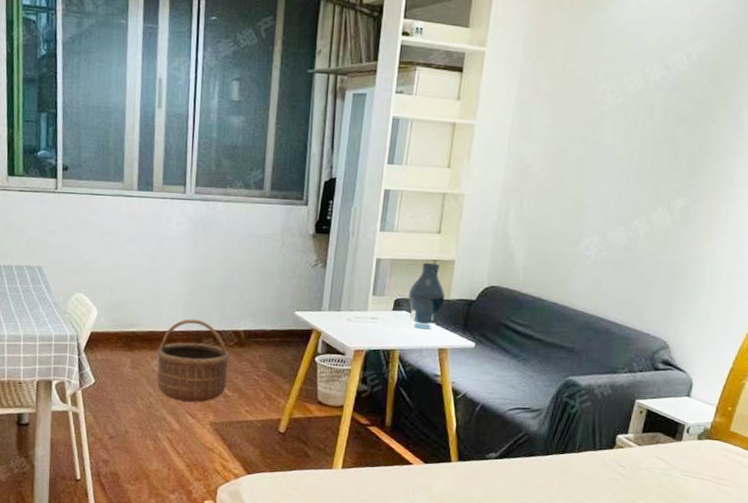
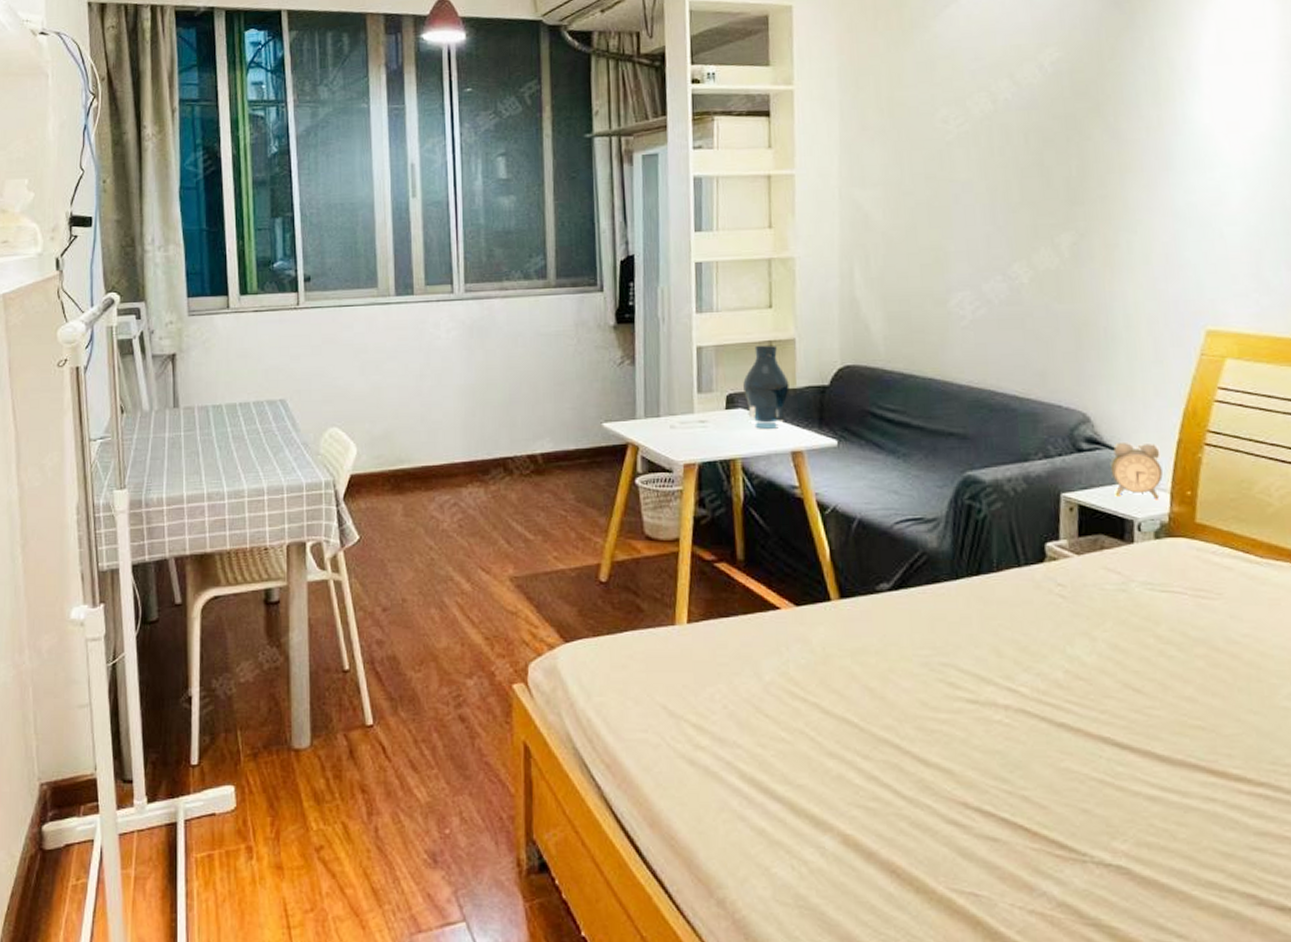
basket: present [157,319,229,402] -> none [434,445,526,553]
alarm clock: none [675,367,716,411] -> present [1110,443,1163,499]

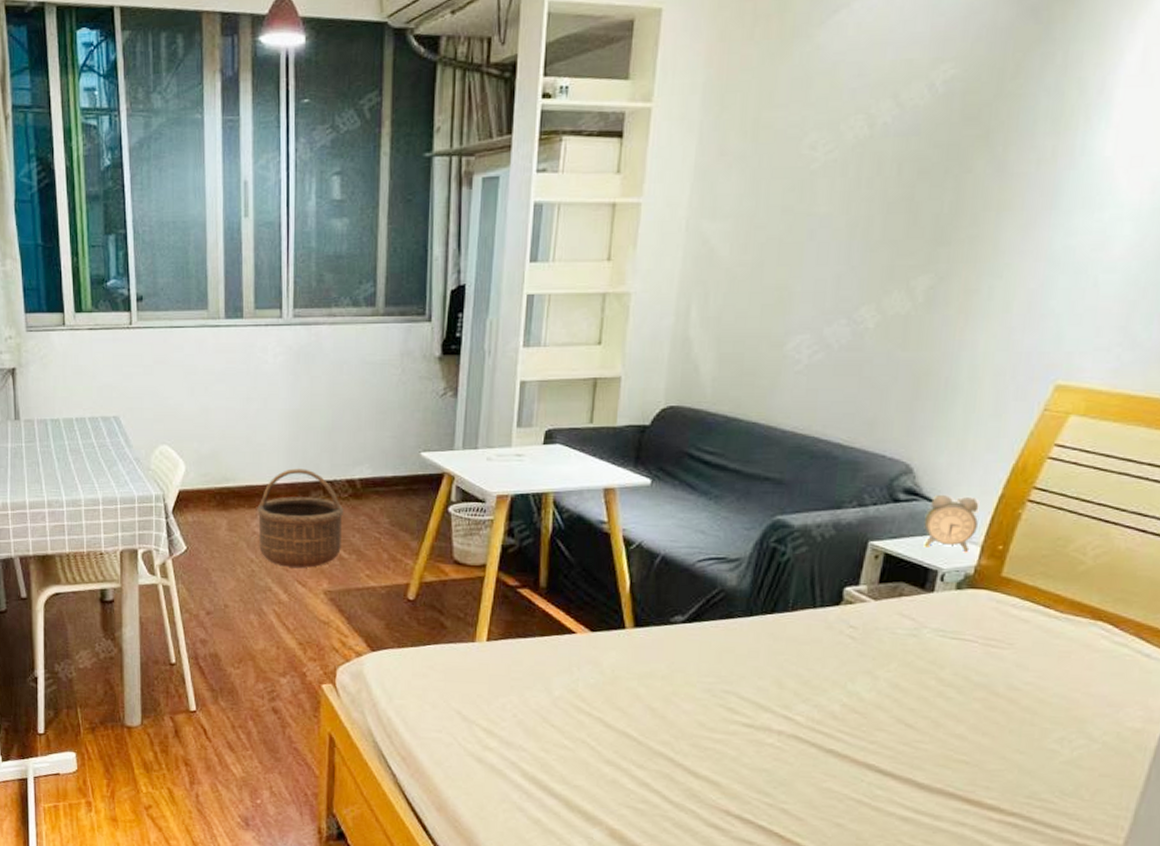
basket: none [434,445,526,553] -> present [257,468,343,568]
vase: present [743,345,790,430] -> none [563,382,610,467]

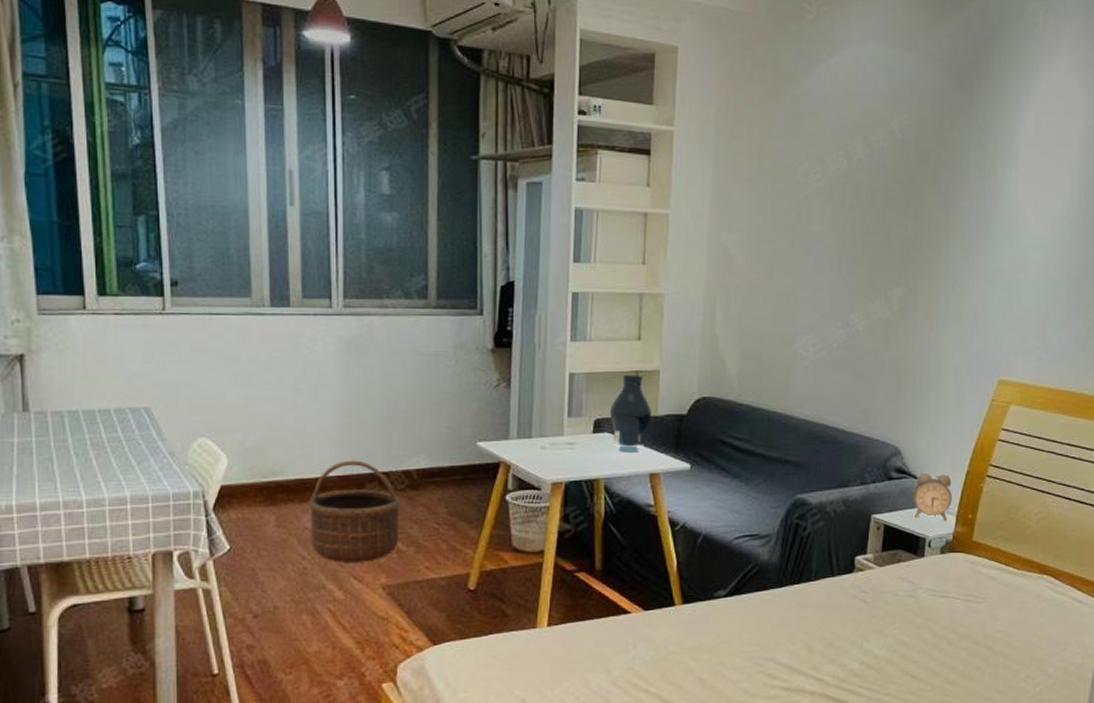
vase: none [563,382,610,467] -> present [610,374,651,454]

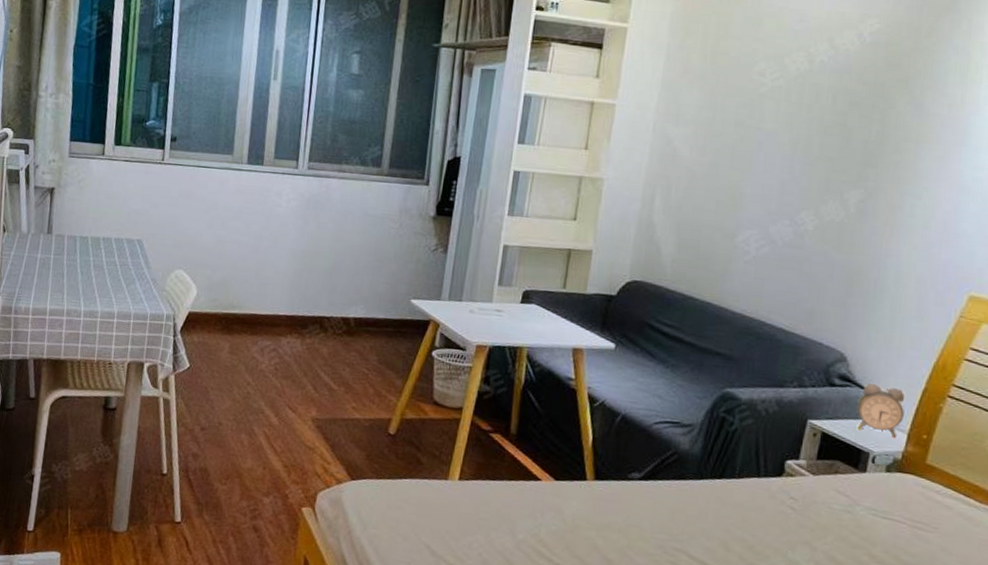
basket: present [308,460,400,562] -> none [256,302,337,395]
vase: present [610,374,651,454] -> none [539,251,581,327]

